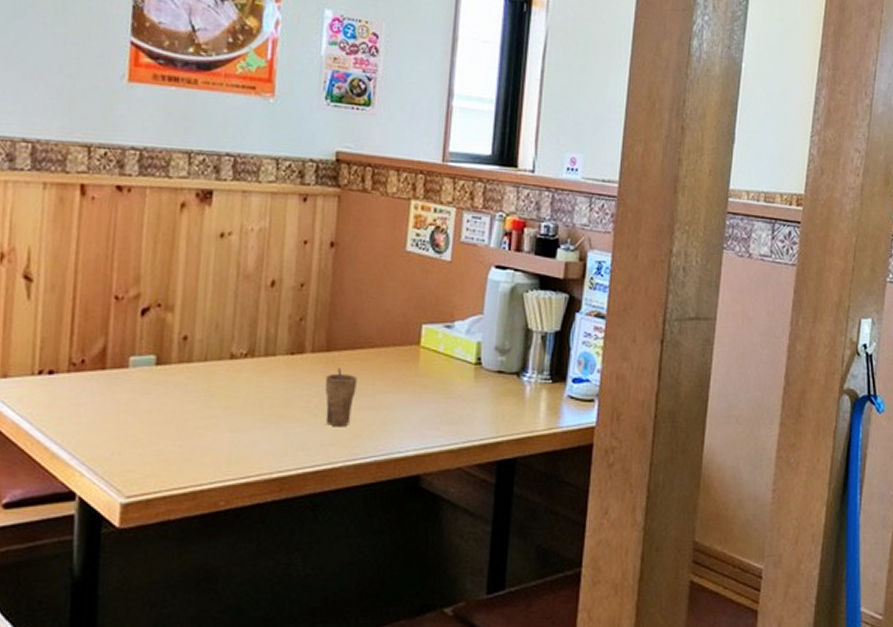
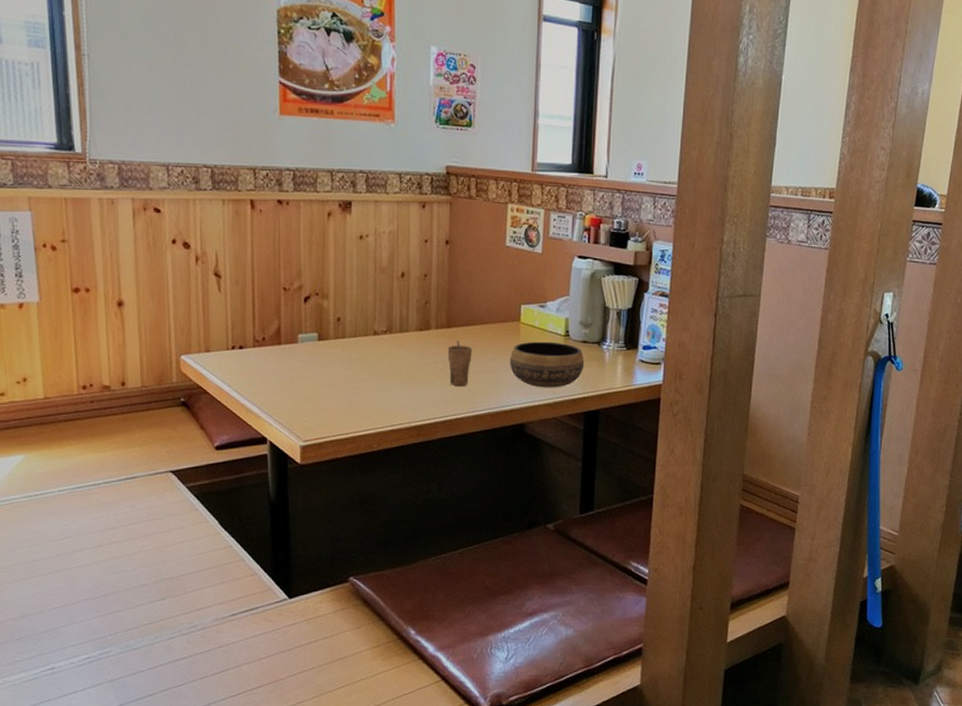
bowl: none [403,370,500,430] -> present [509,341,585,388]

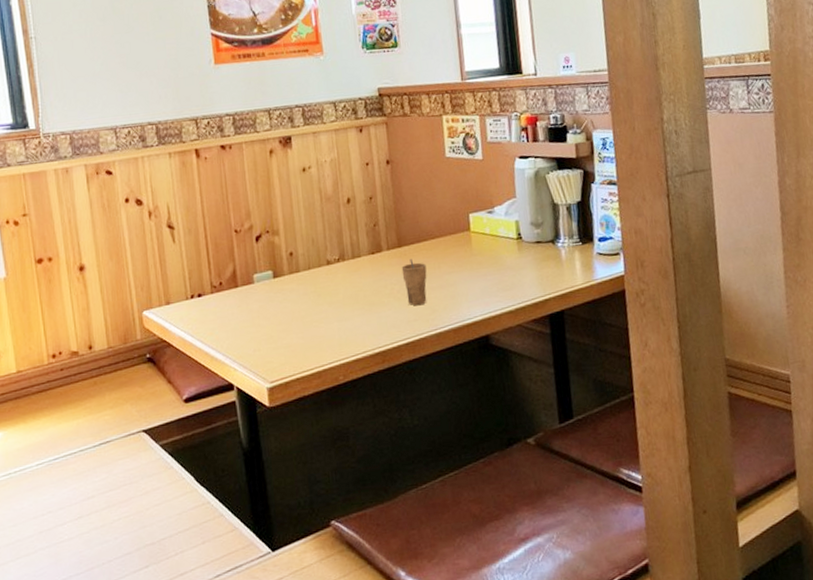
bowl: present [509,341,585,388] -> none [465,246,542,296]

